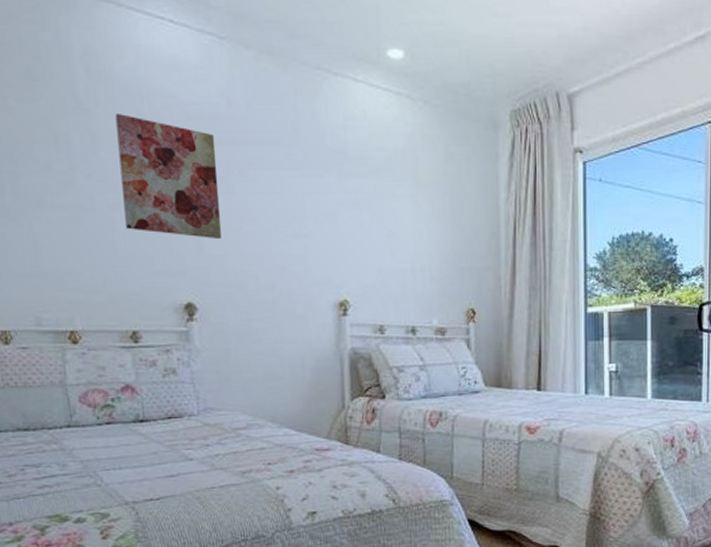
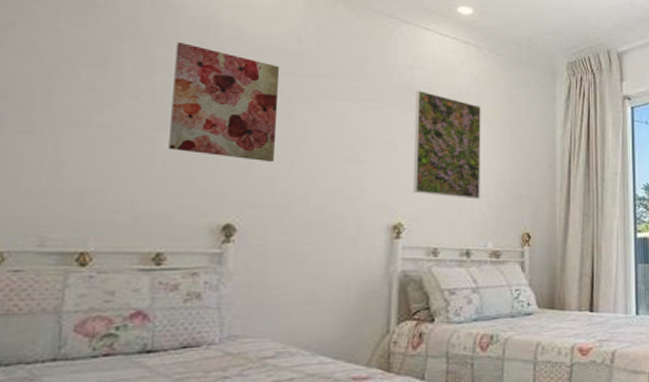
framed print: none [351,154,423,274] -> present [412,90,481,200]

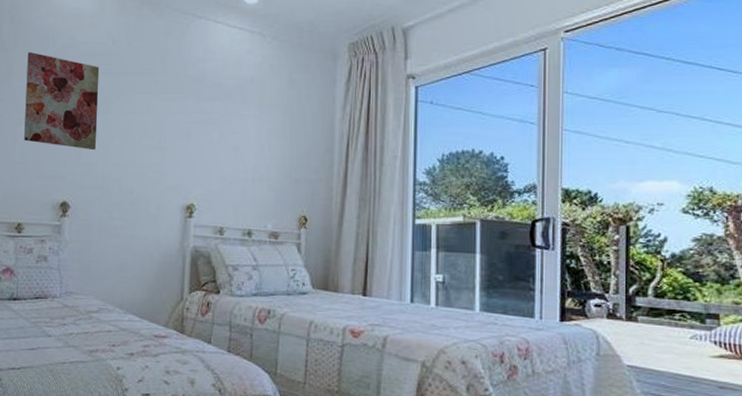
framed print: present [412,90,481,200] -> none [203,81,264,183]

